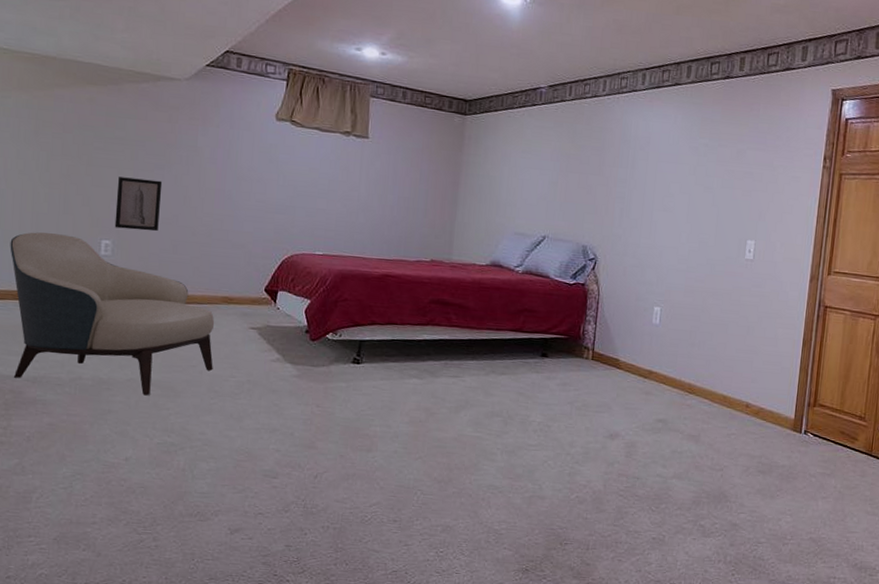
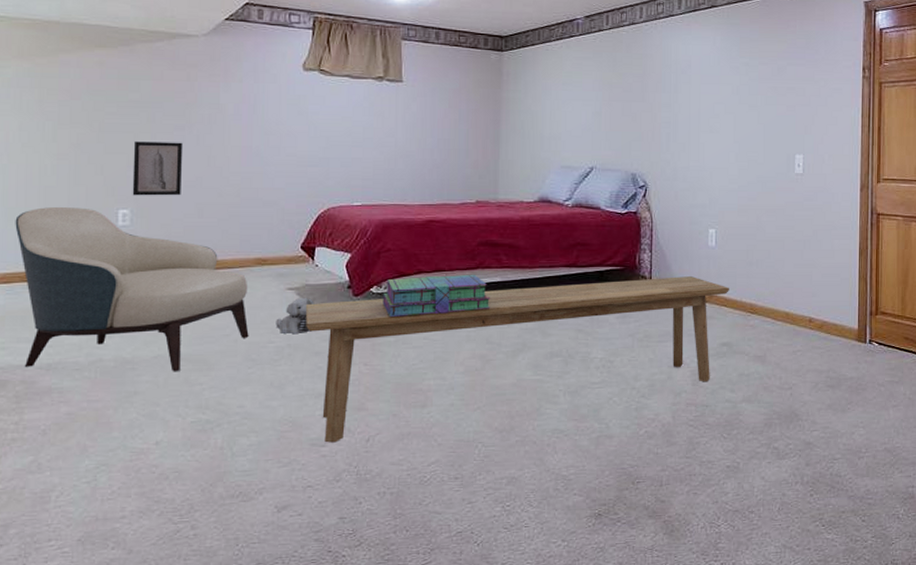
plush toy: none [238,338,274,371] -> present [276,298,315,333]
bench: none [265,343,670,476] -> present [305,276,729,443]
stack of books: none [337,327,438,365] -> present [382,274,491,318]

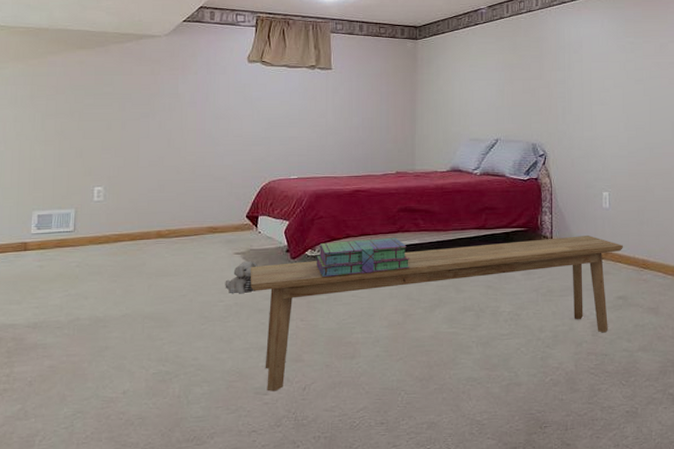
armchair: present [15,207,249,372] -> none [9,186,202,329]
wall art: present [132,141,184,196] -> none [105,127,148,175]

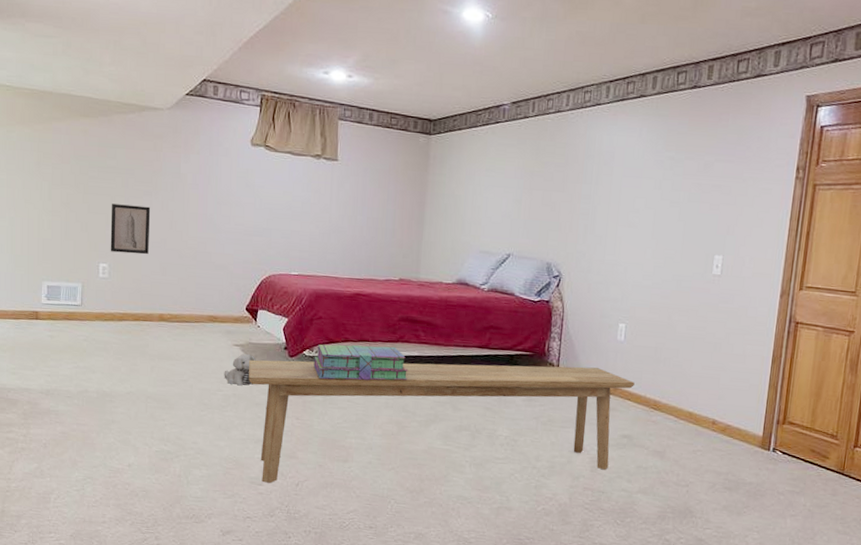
wall art: none [105,127,148,175] -> present [110,204,151,255]

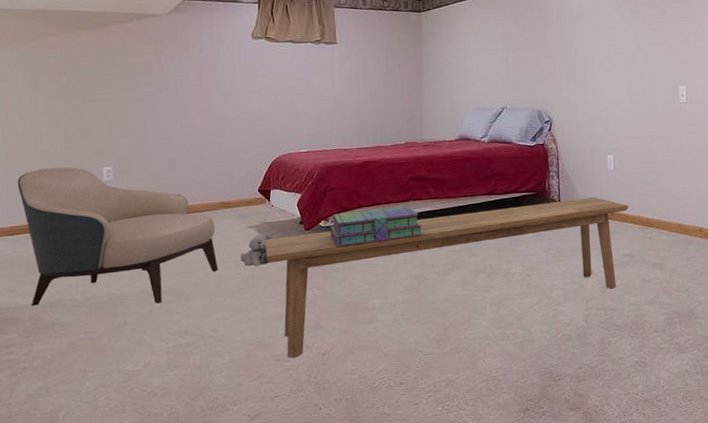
armchair: none [21,257,202,408] -> present [17,167,218,306]
wall art: present [110,204,151,255] -> none [113,106,155,155]

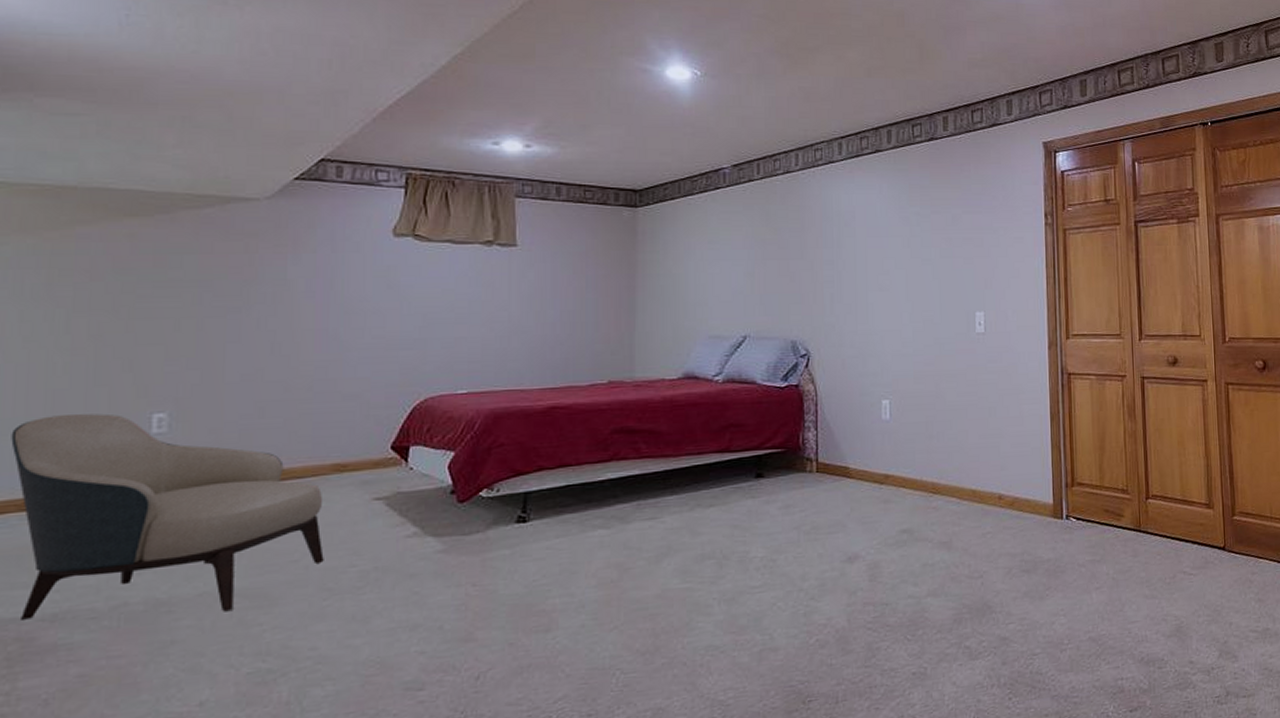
plush toy: present [240,234,272,266] -> none [359,508,409,554]
bench: present [264,197,628,358] -> none [396,455,908,685]
stack of books: present [330,205,423,247] -> none [495,467,628,526]

